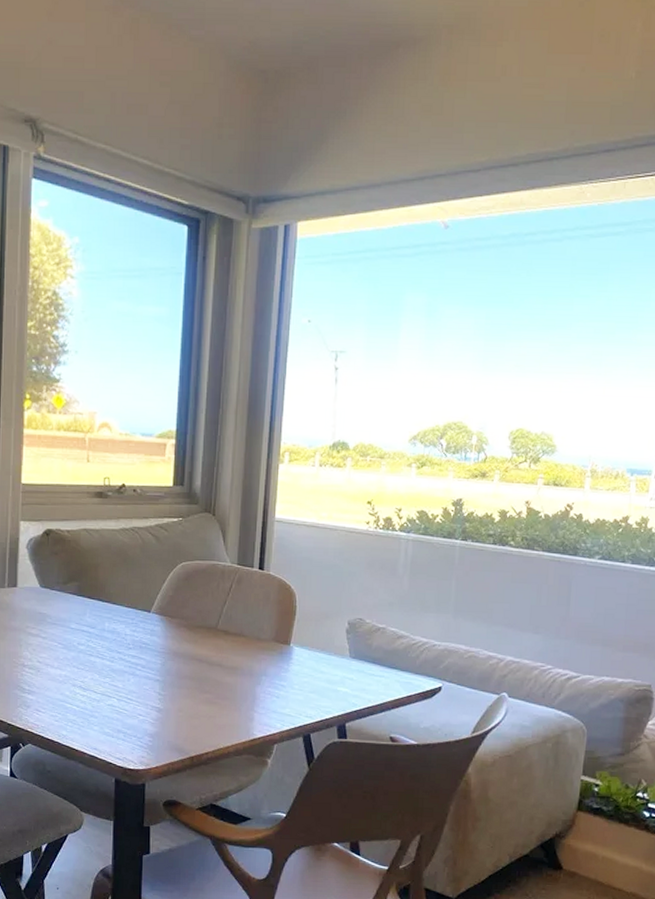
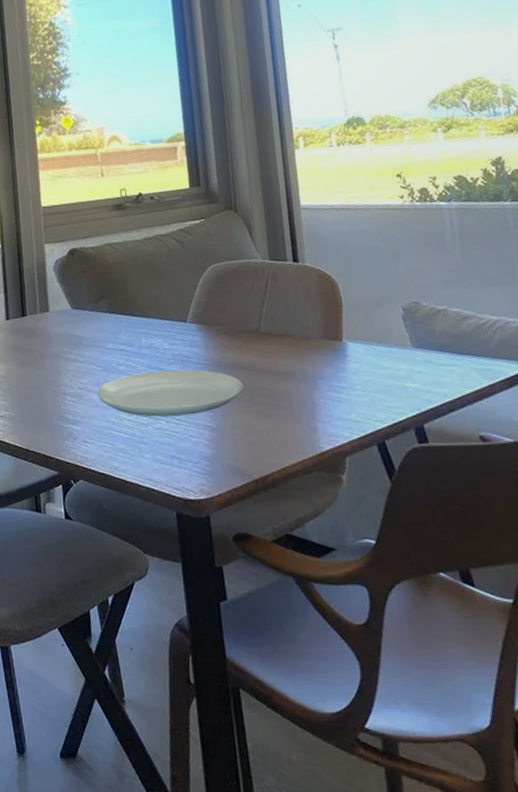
plate: none [54,653,195,696] -> present [96,369,244,417]

